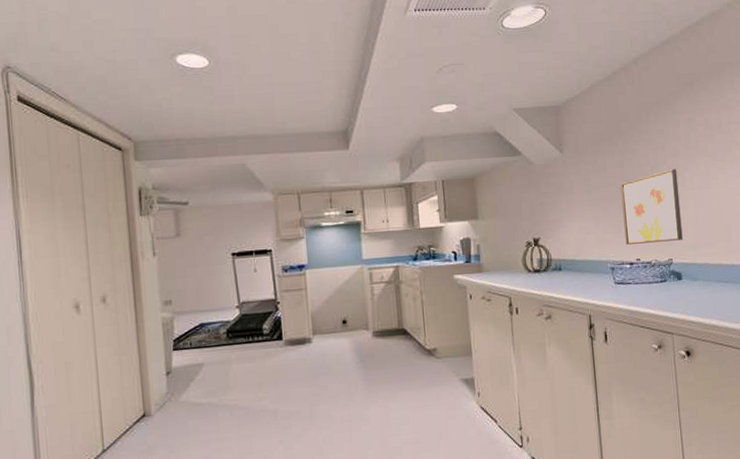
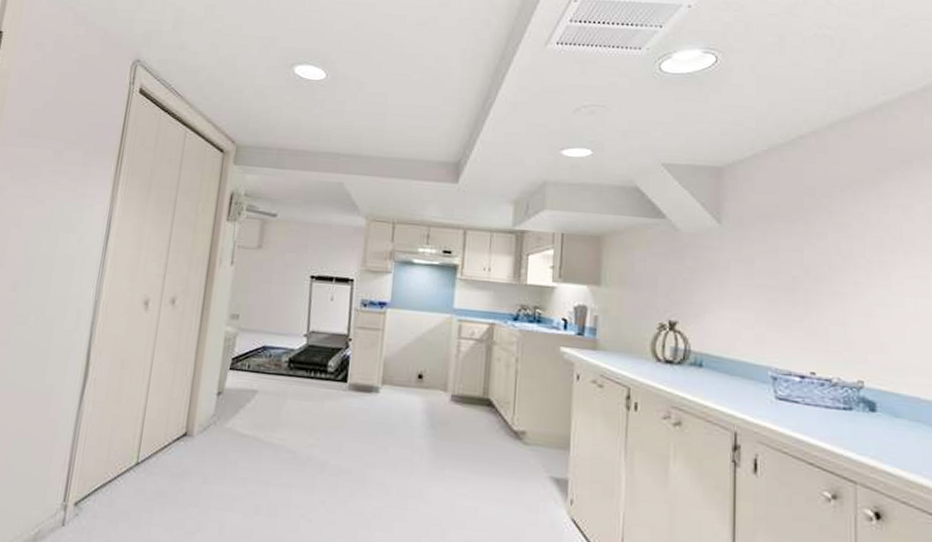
wall art: present [620,169,683,245] -> none [796,265,882,359]

